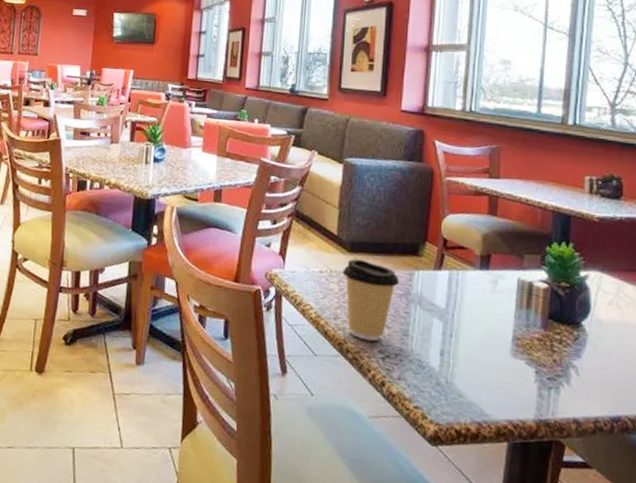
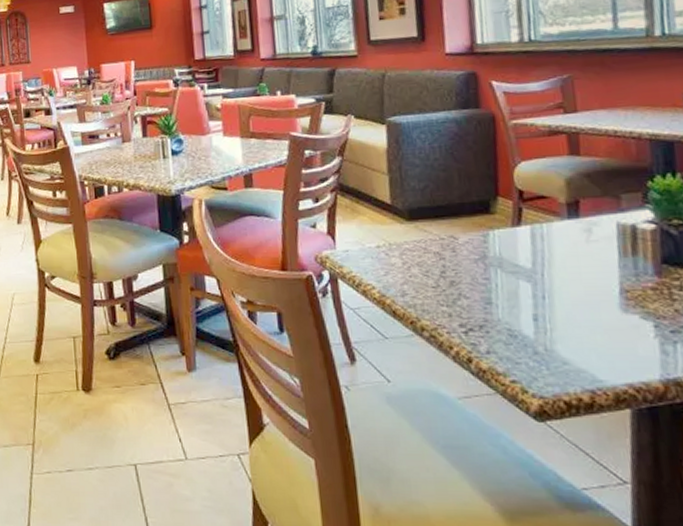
coffee cup: present [342,259,400,342] -> none [403,227,473,315]

